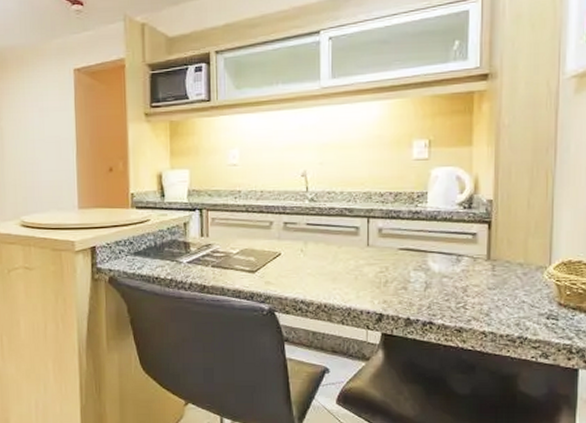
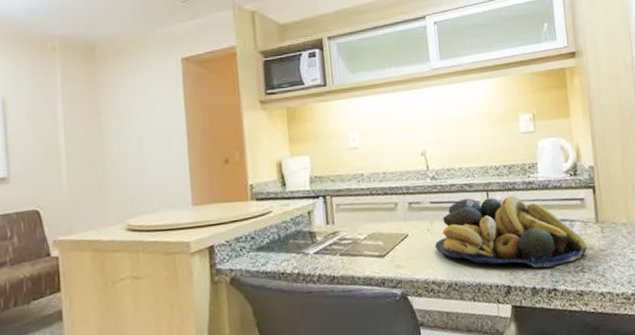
fruit bowl: none [307,222,474,300] -> present [435,195,588,268]

